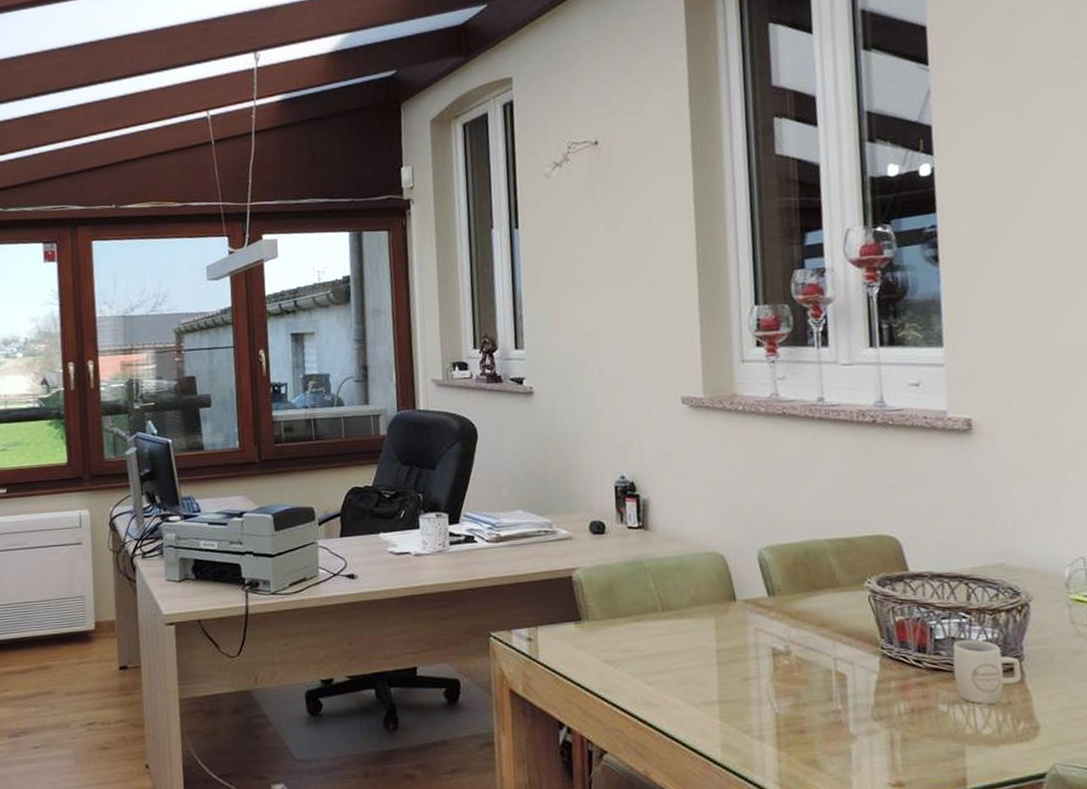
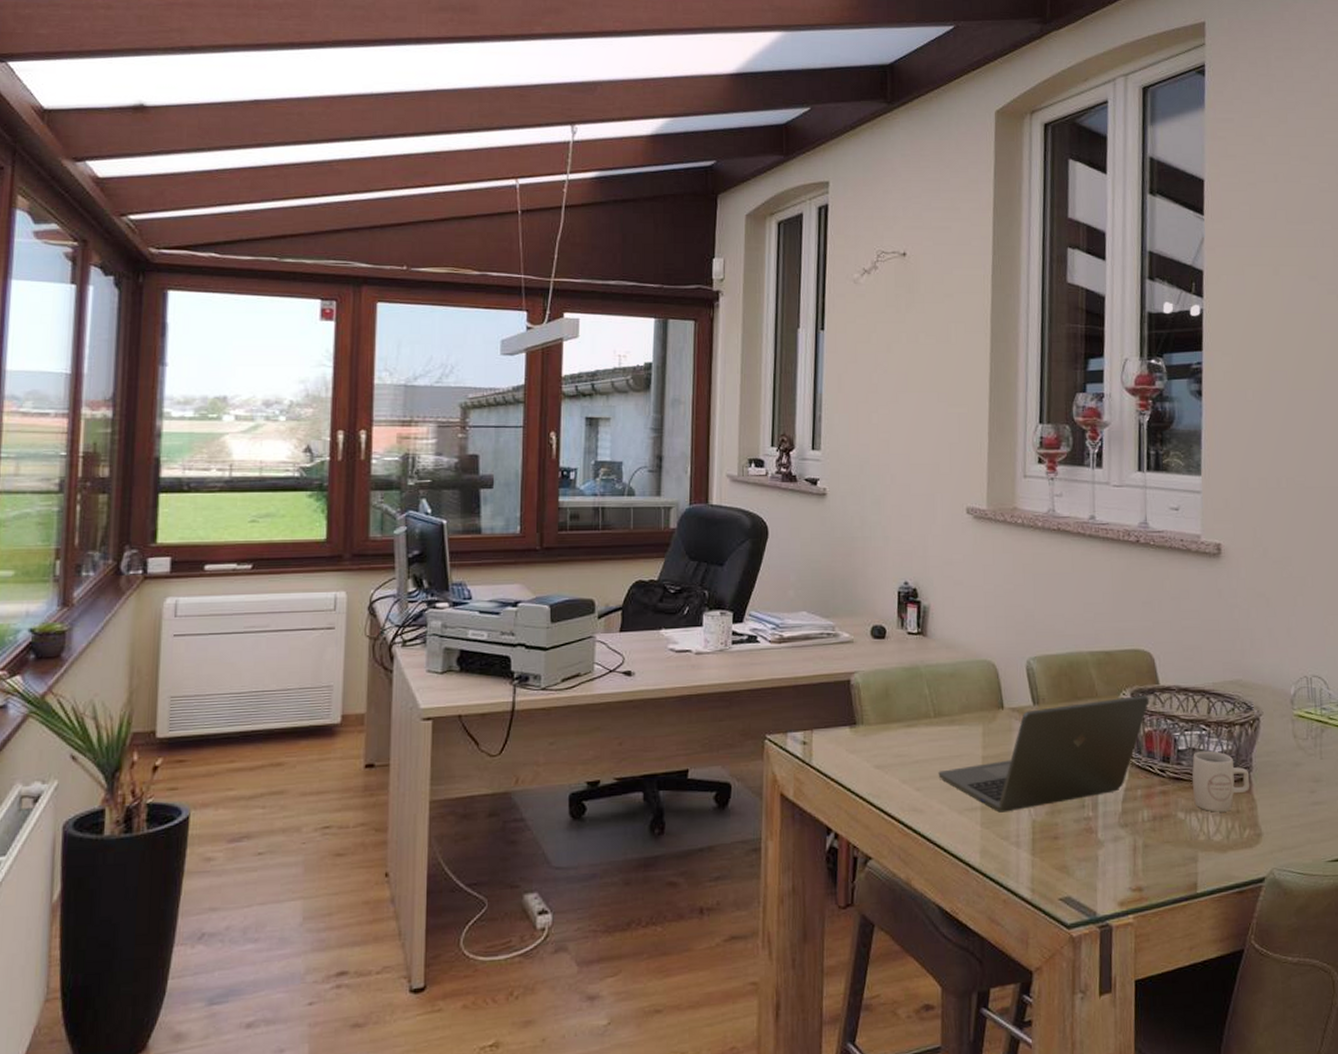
laptop: none [670,583,899,706] -> present [938,695,1149,813]

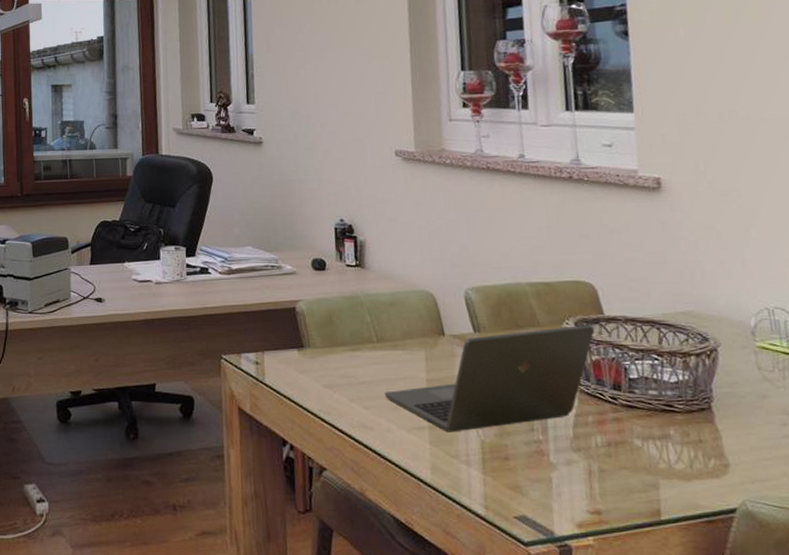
mug: present [1191,750,1250,812] -> none [645,380,712,441]

